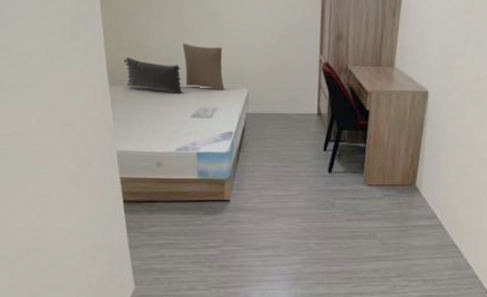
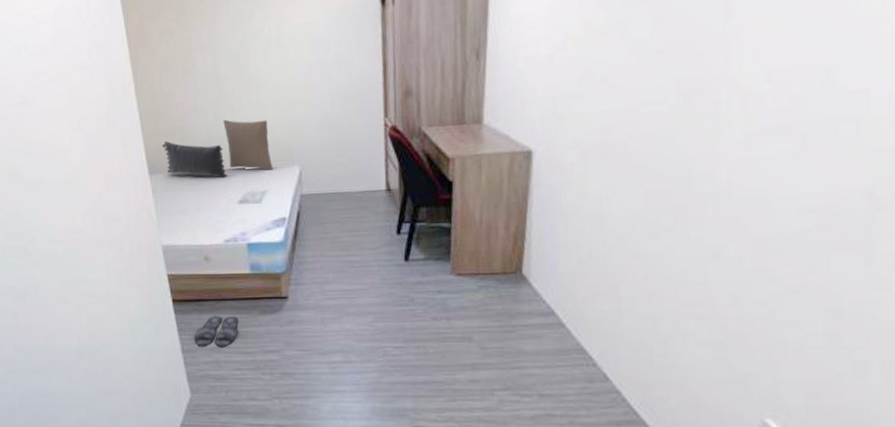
slippers: none [142,215,184,244] -> present [194,315,239,348]

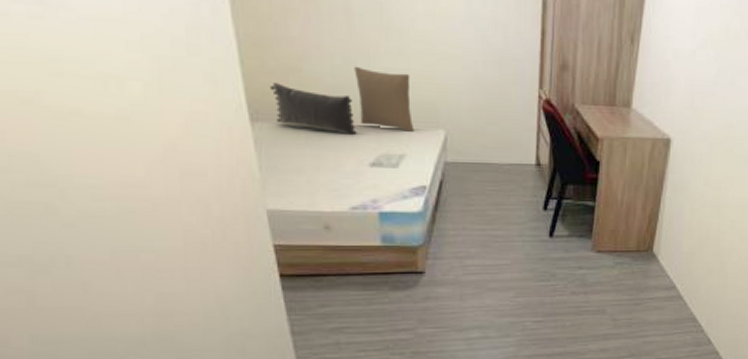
slippers: present [194,315,239,348] -> none [308,292,365,329]

